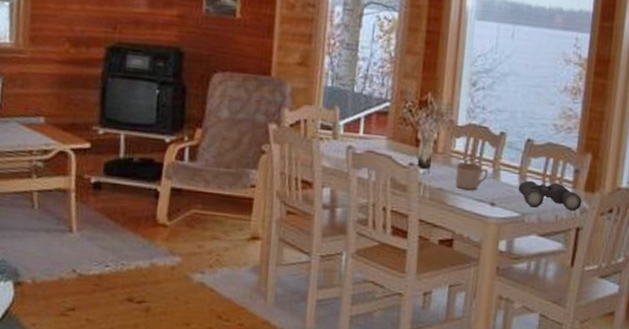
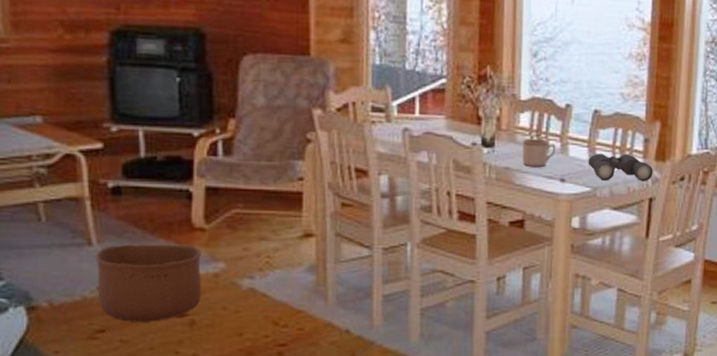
basket: none [72,233,163,305] -> present [95,244,202,322]

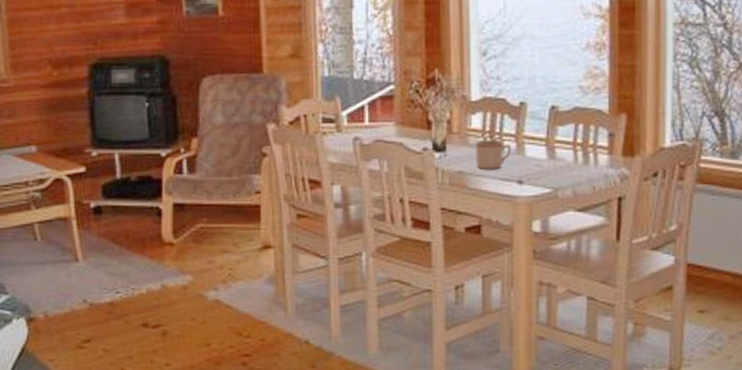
basket: present [95,244,202,322] -> none [81,259,173,332]
binoculars: present [588,154,653,182] -> none [547,150,621,181]

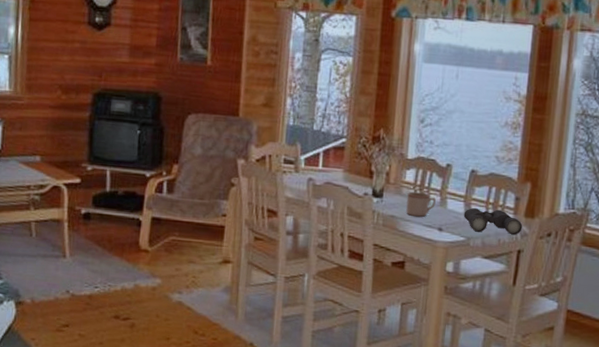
binoculars: none [547,150,621,181] -> present [463,208,523,235]

